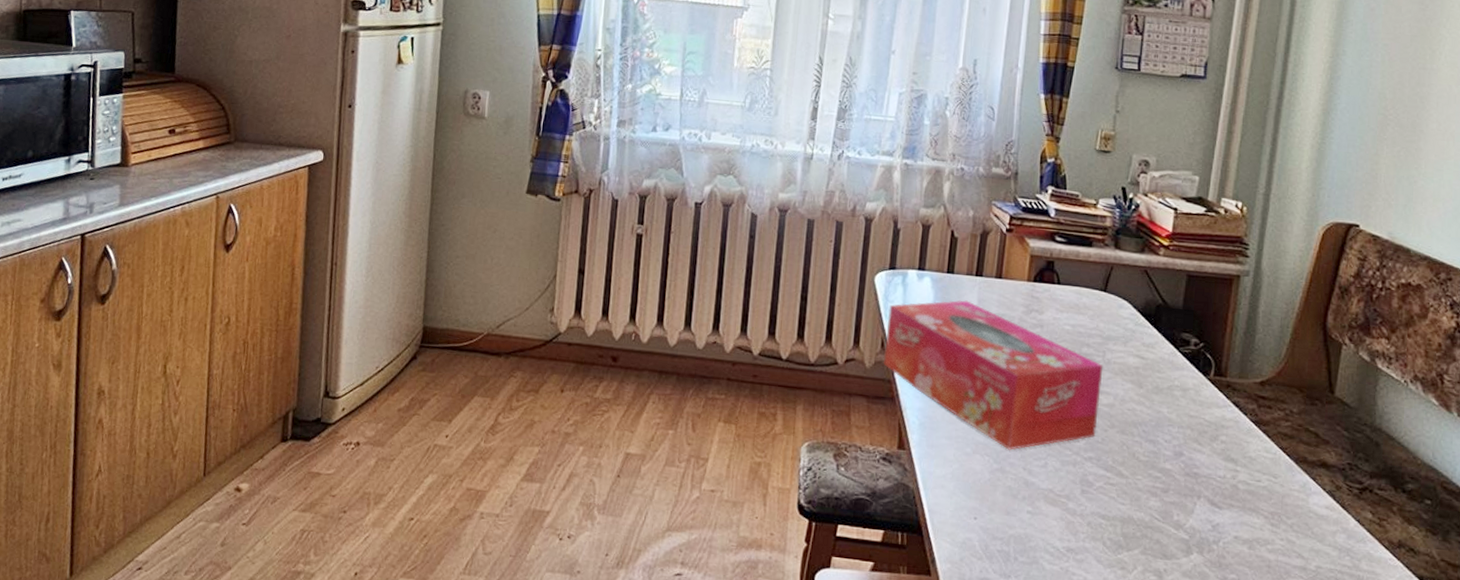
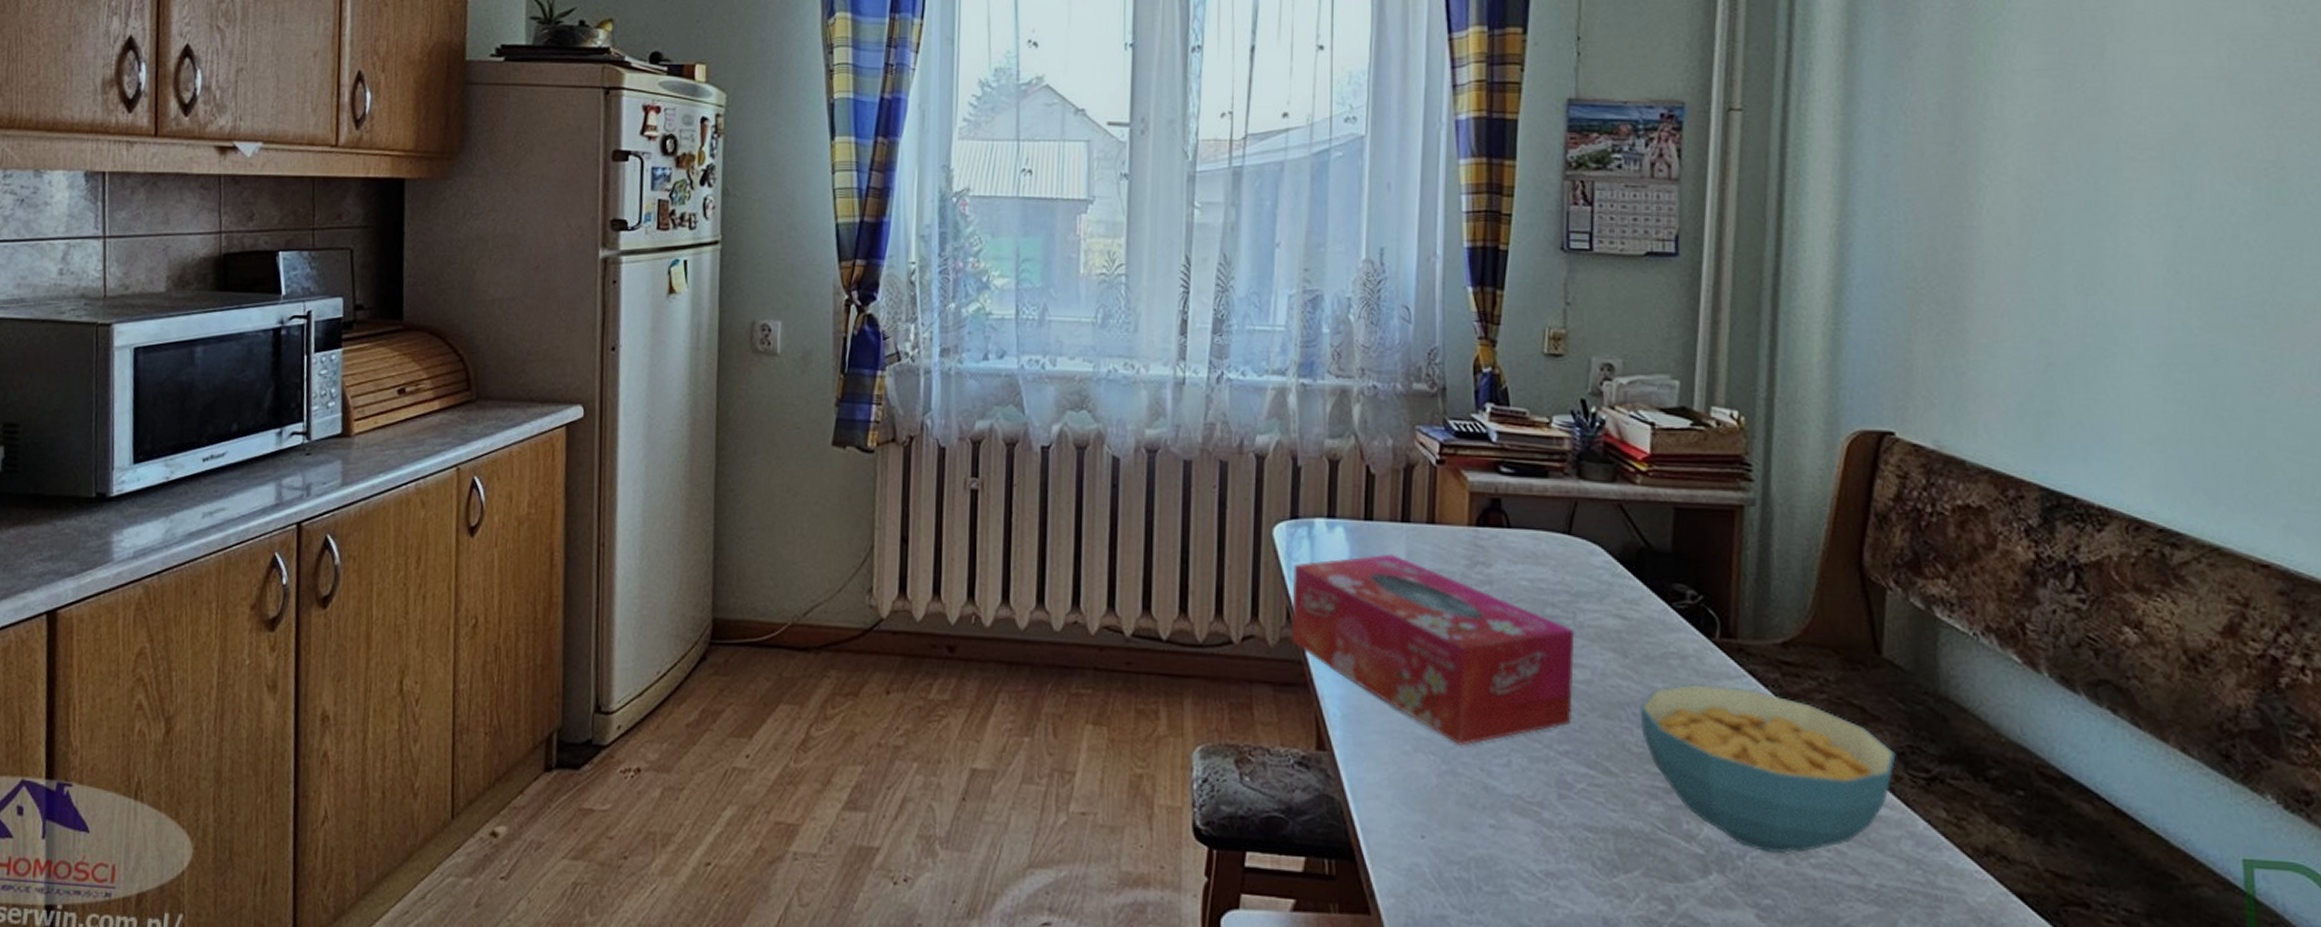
cereal bowl: none [1148,410,1339,541] -> present [1639,684,1896,854]

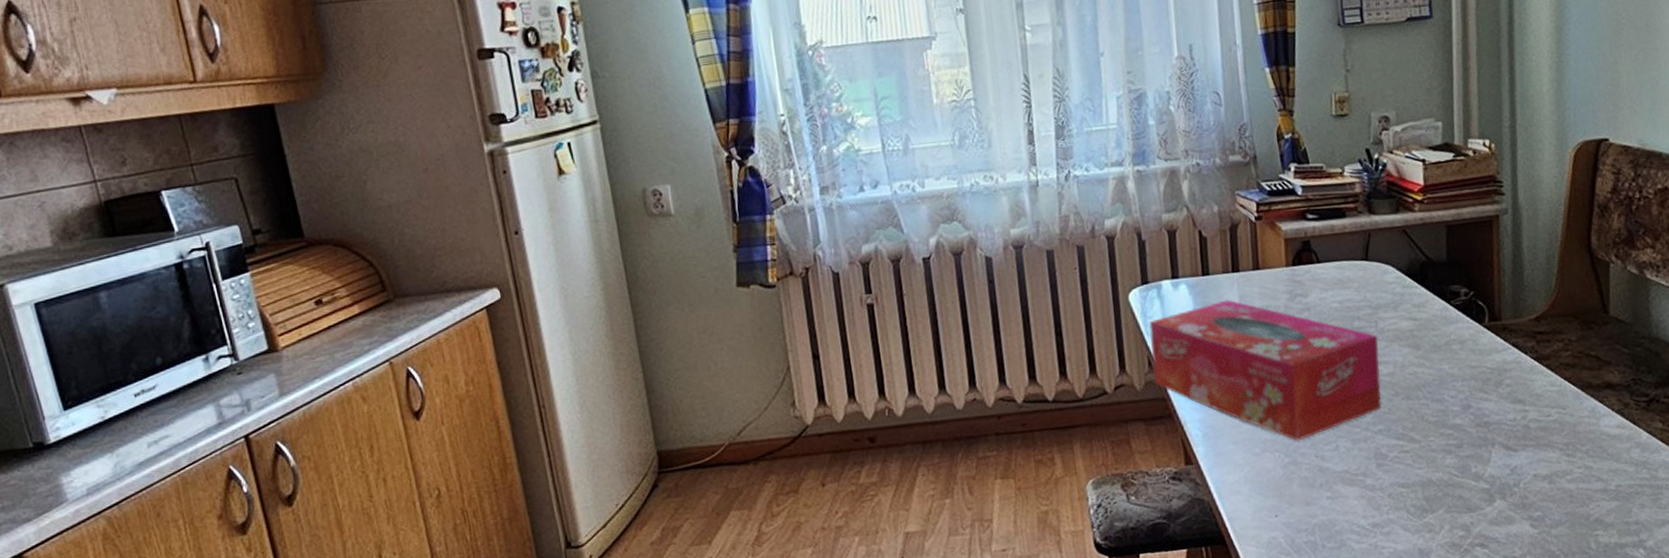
cereal bowl: present [1639,684,1896,854] -> none [1432,357,1624,478]

